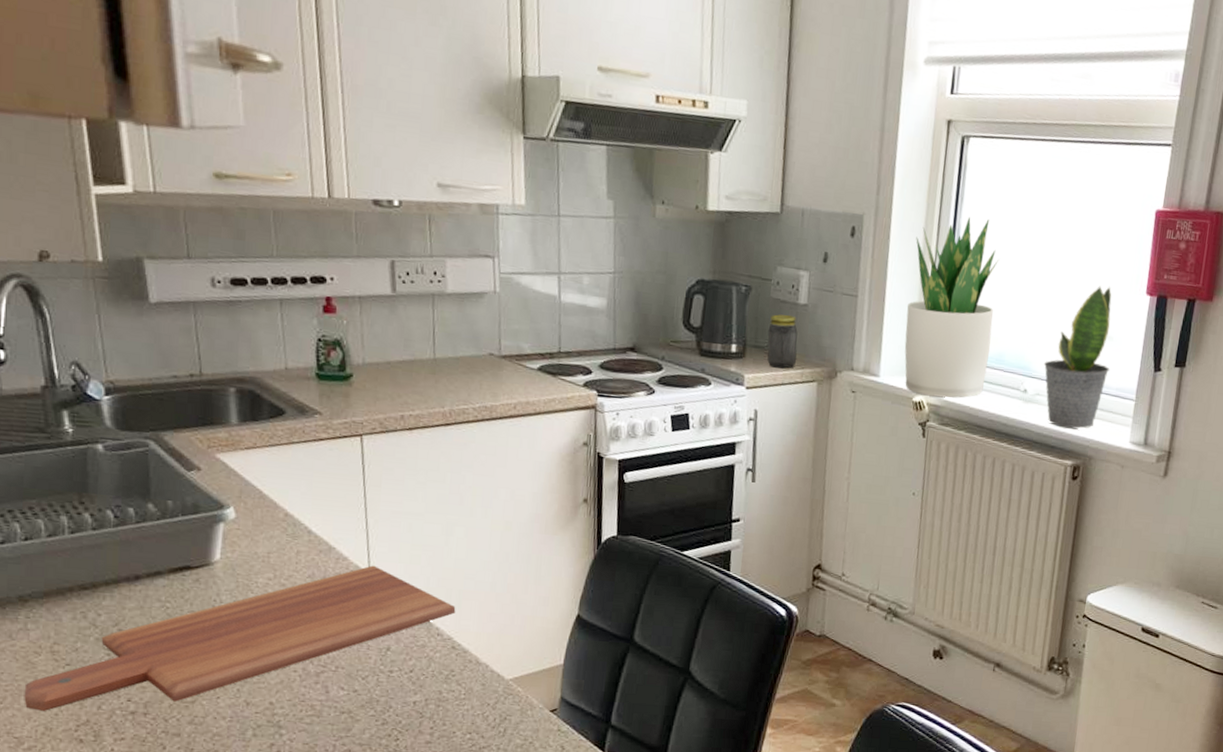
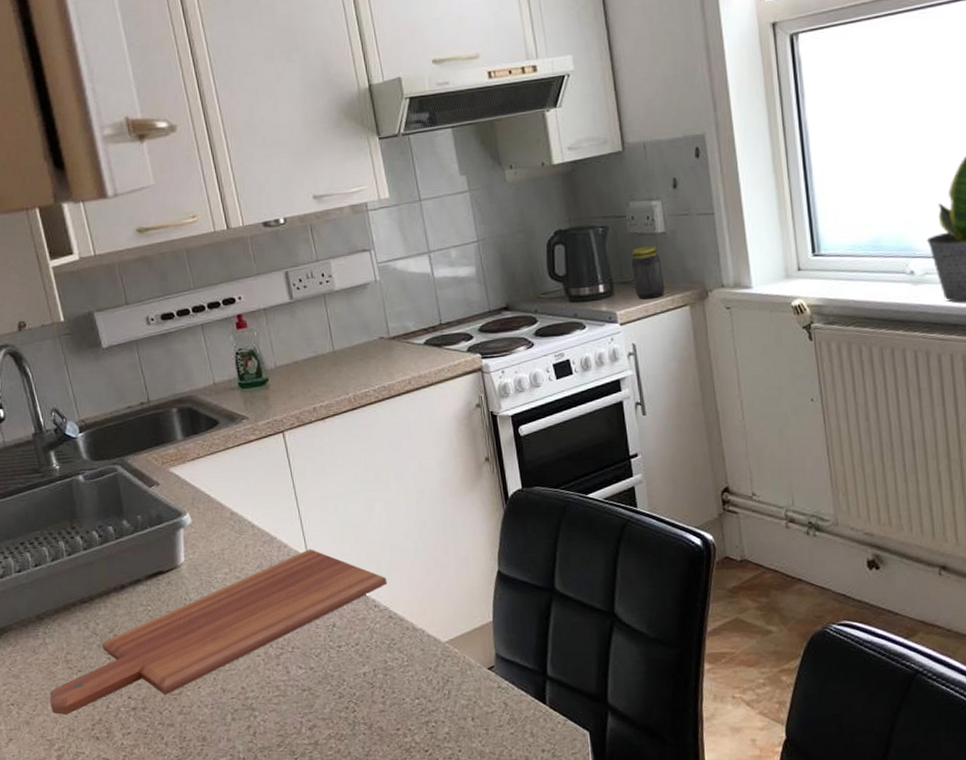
planter: present [904,217,1000,399] -> none [762,109,866,298]

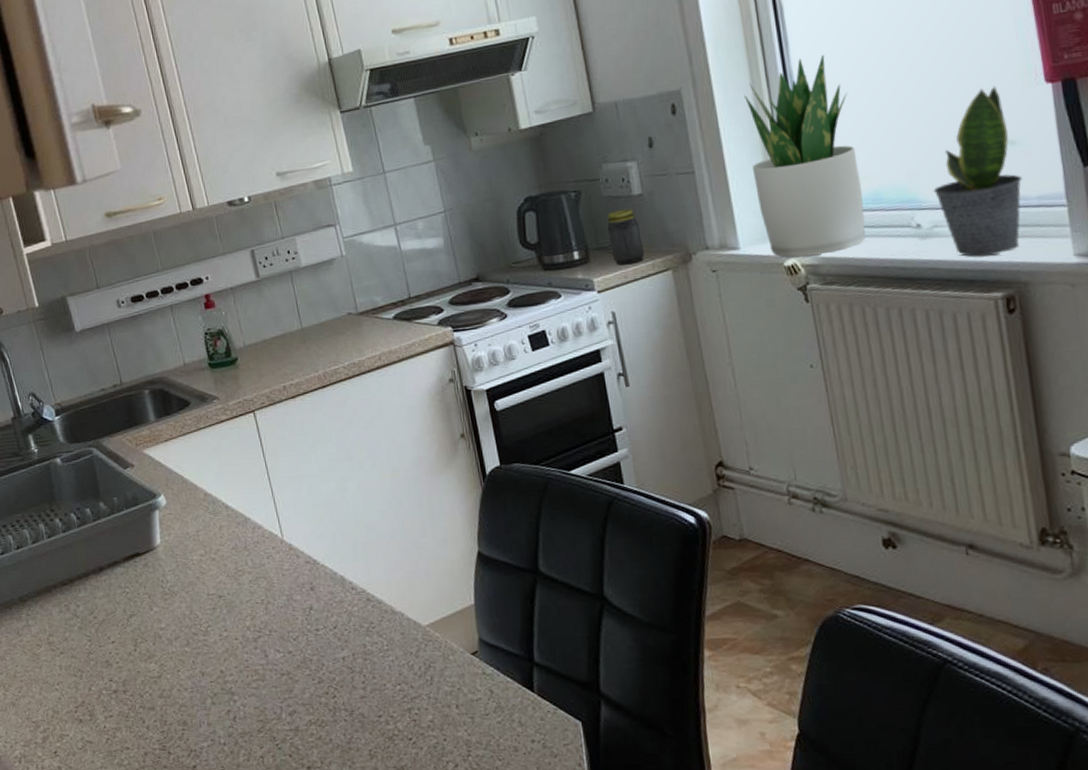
cutting board: present [49,549,387,715] -> none [33,530,364,696]
planter: none [762,109,866,298] -> present [744,55,866,258]

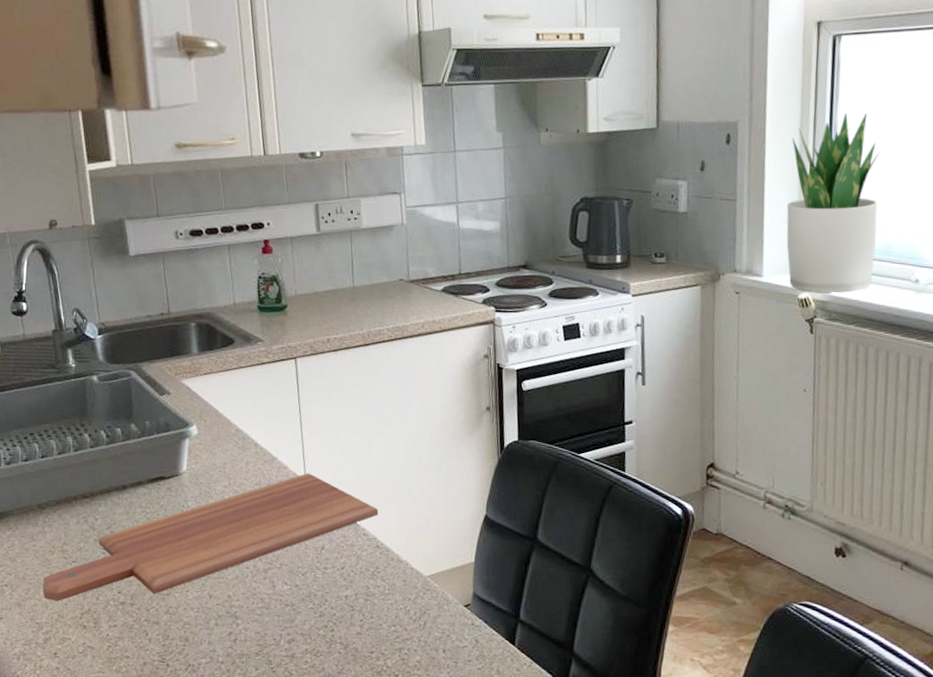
cutting board: none [33,530,364,696] -> present [43,473,379,601]
jar: present [607,209,644,265] -> none [650,224,680,275]

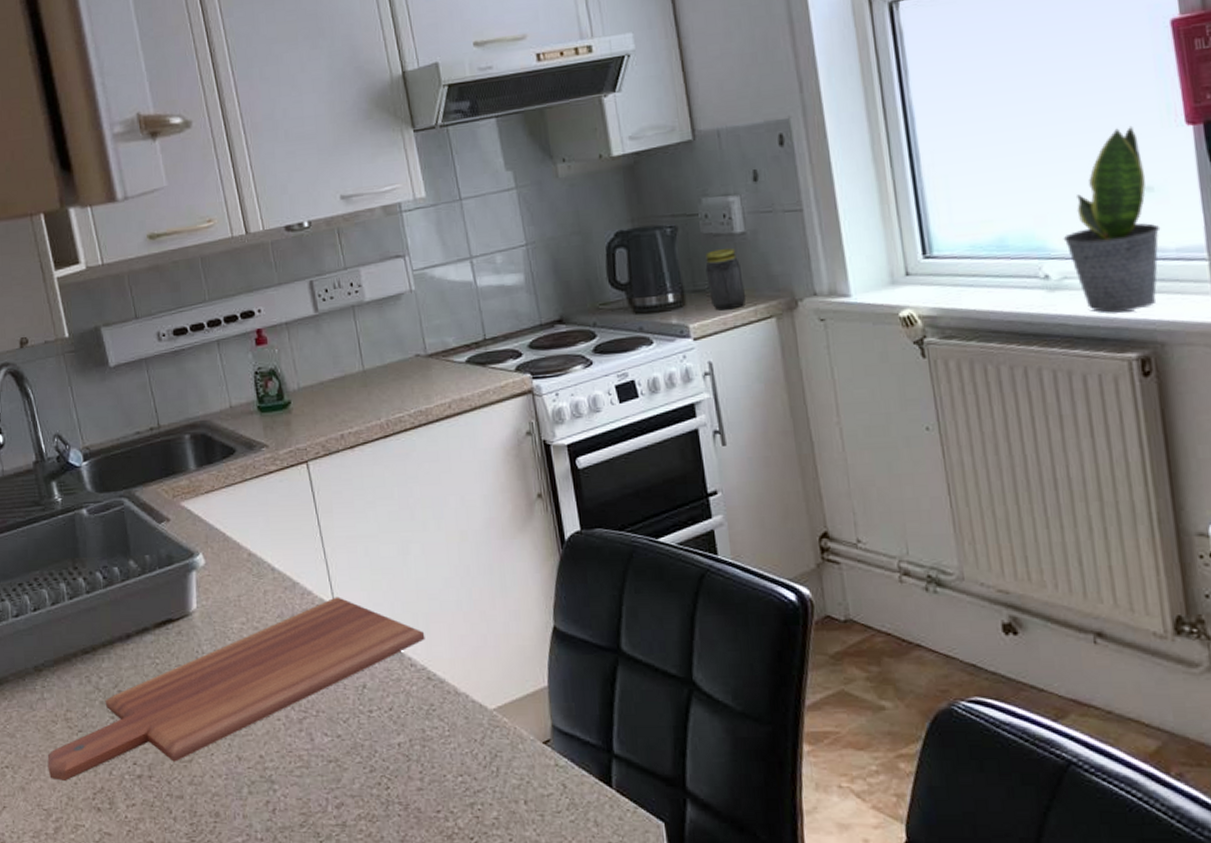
jar: none [650,224,680,275] -> present [705,248,746,311]
planter: present [786,113,880,294] -> none [859,86,989,308]

